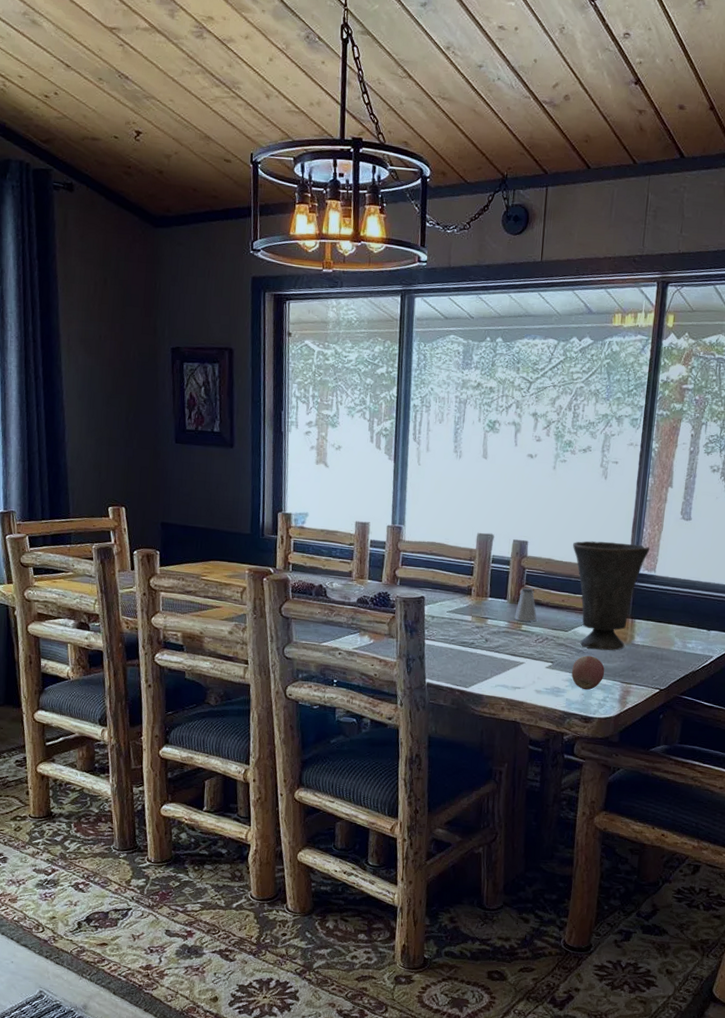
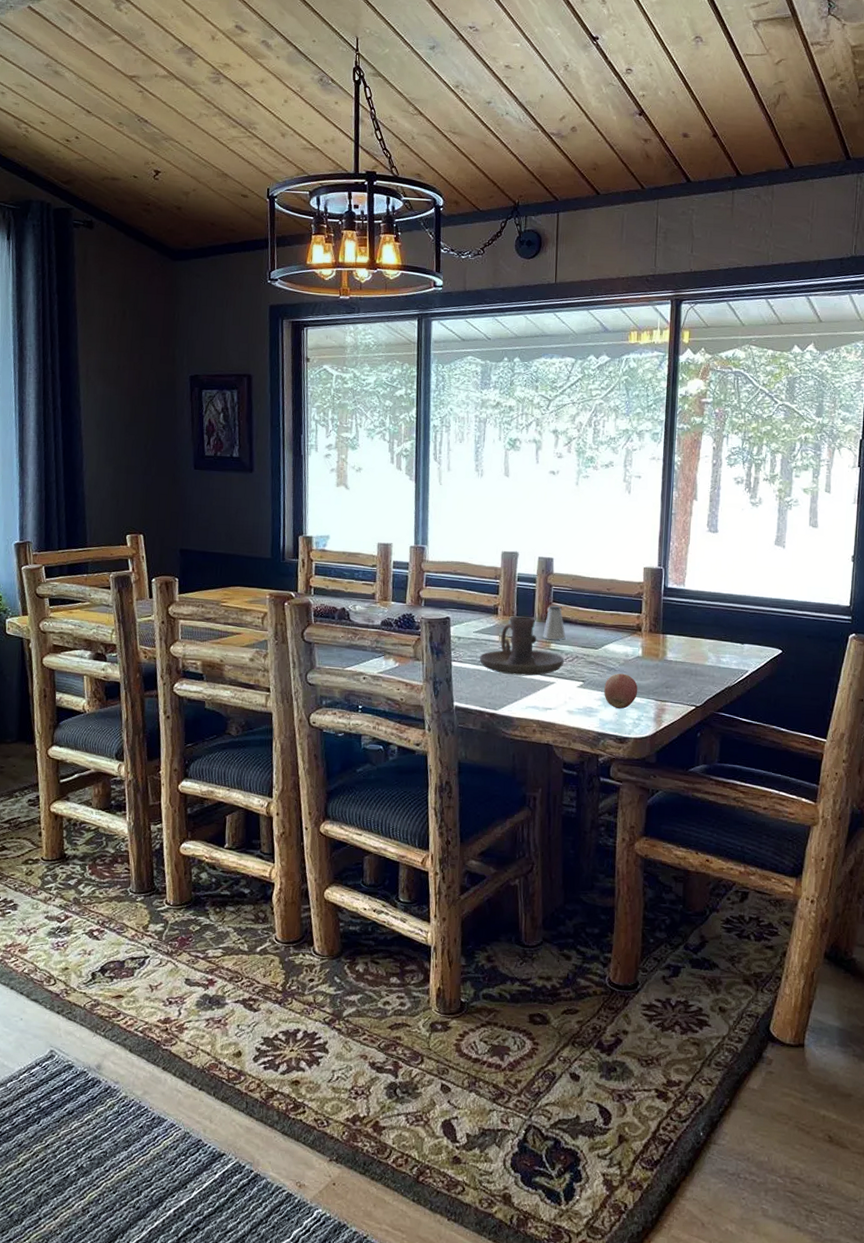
candle holder: none [452,596,535,656] -> present [479,615,564,676]
vase: present [572,540,650,651] -> none [598,556,678,668]

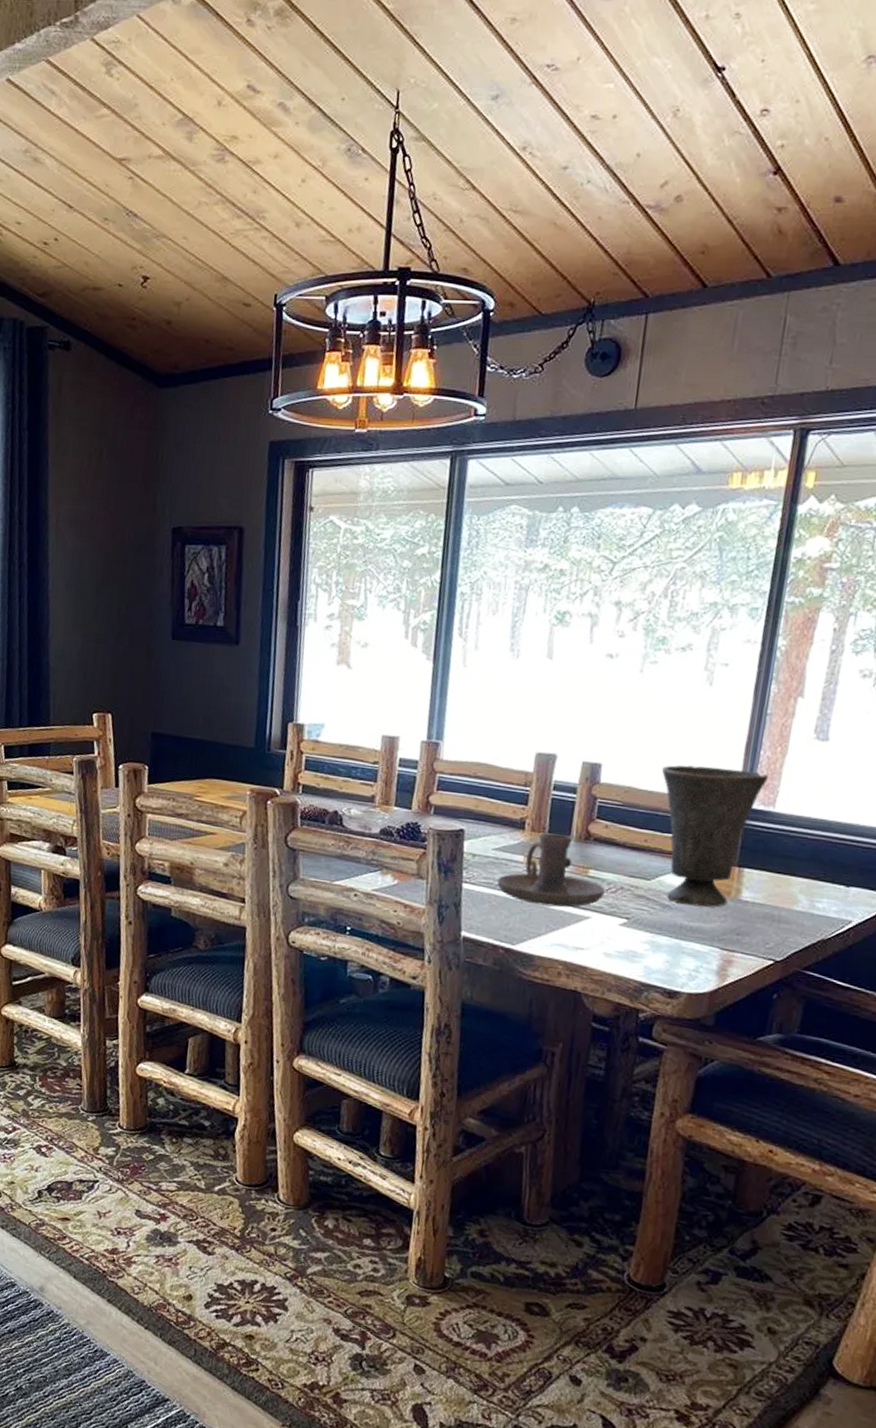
saltshaker: present [543,605,566,640] -> none [580,822,610,866]
vase: none [598,556,678,668] -> present [661,764,769,908]
apple: present [604,673,638,710] -> none [653,911,699,957]

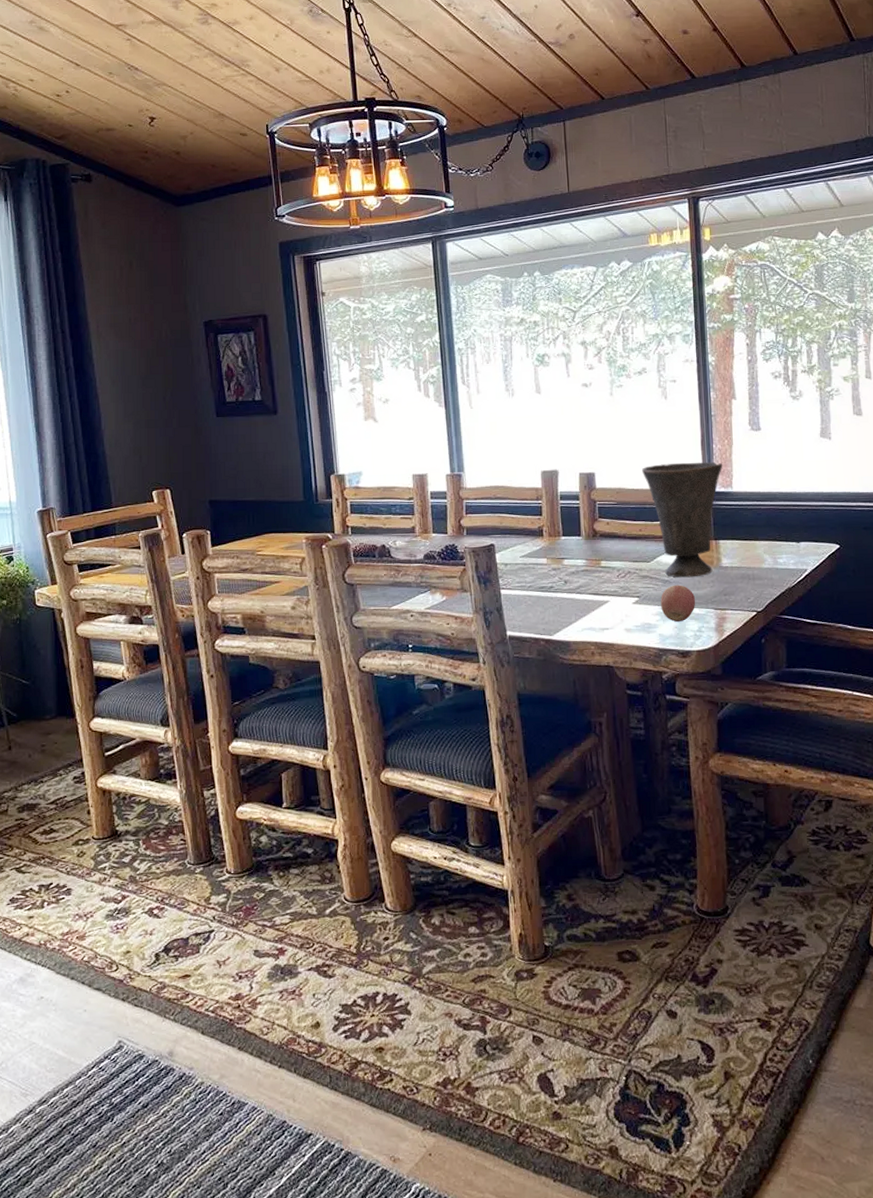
candle holder: present [497,832,605,907] -> none [528,535,617,598]
apple: none [653,911,699,957] -> present [661,585,696,623]

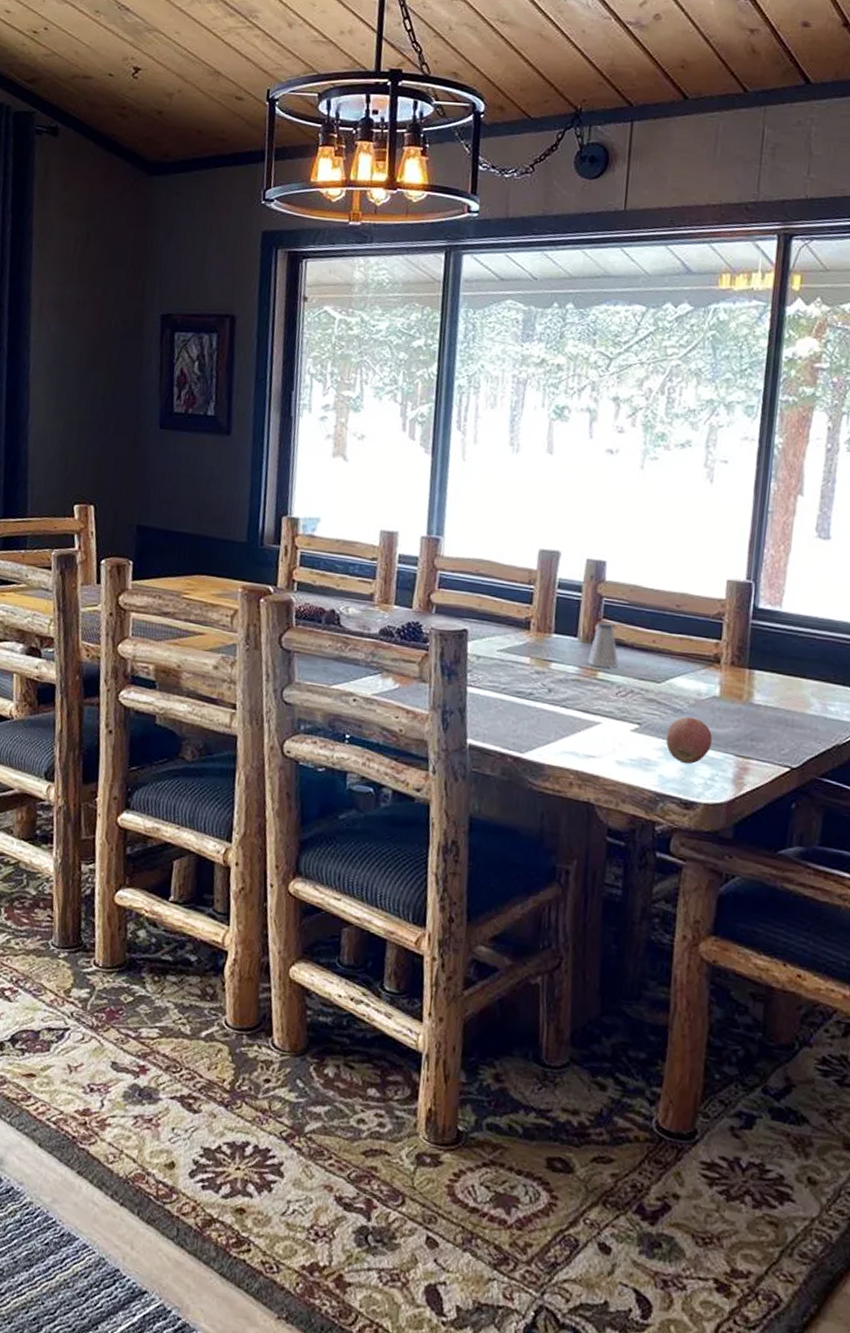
saltshaker: none [592,521,616,557] -> present [588,622,619,668]
vase: present [641,461,723,578] -> none [666,562,774,712]

